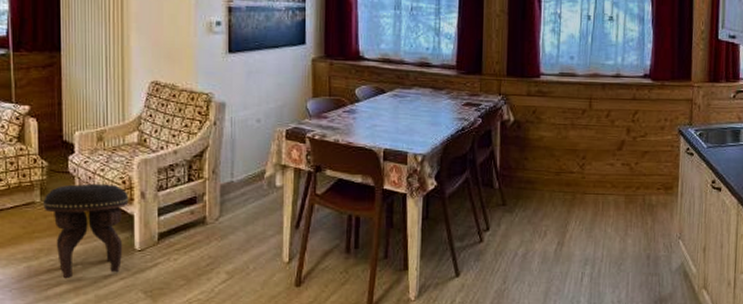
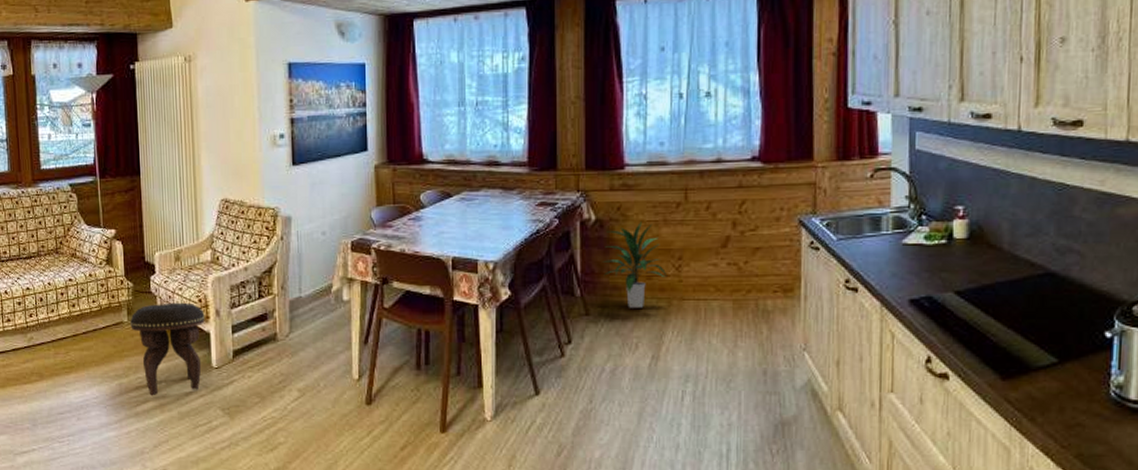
indoor plant: none [519,123,573,200] -> present [603,220,667,308]

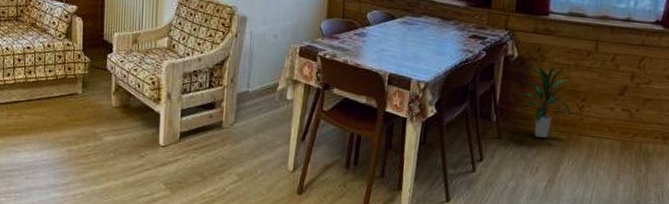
footstool: present [130,302,205,396] -> none [84,80,157,165]

